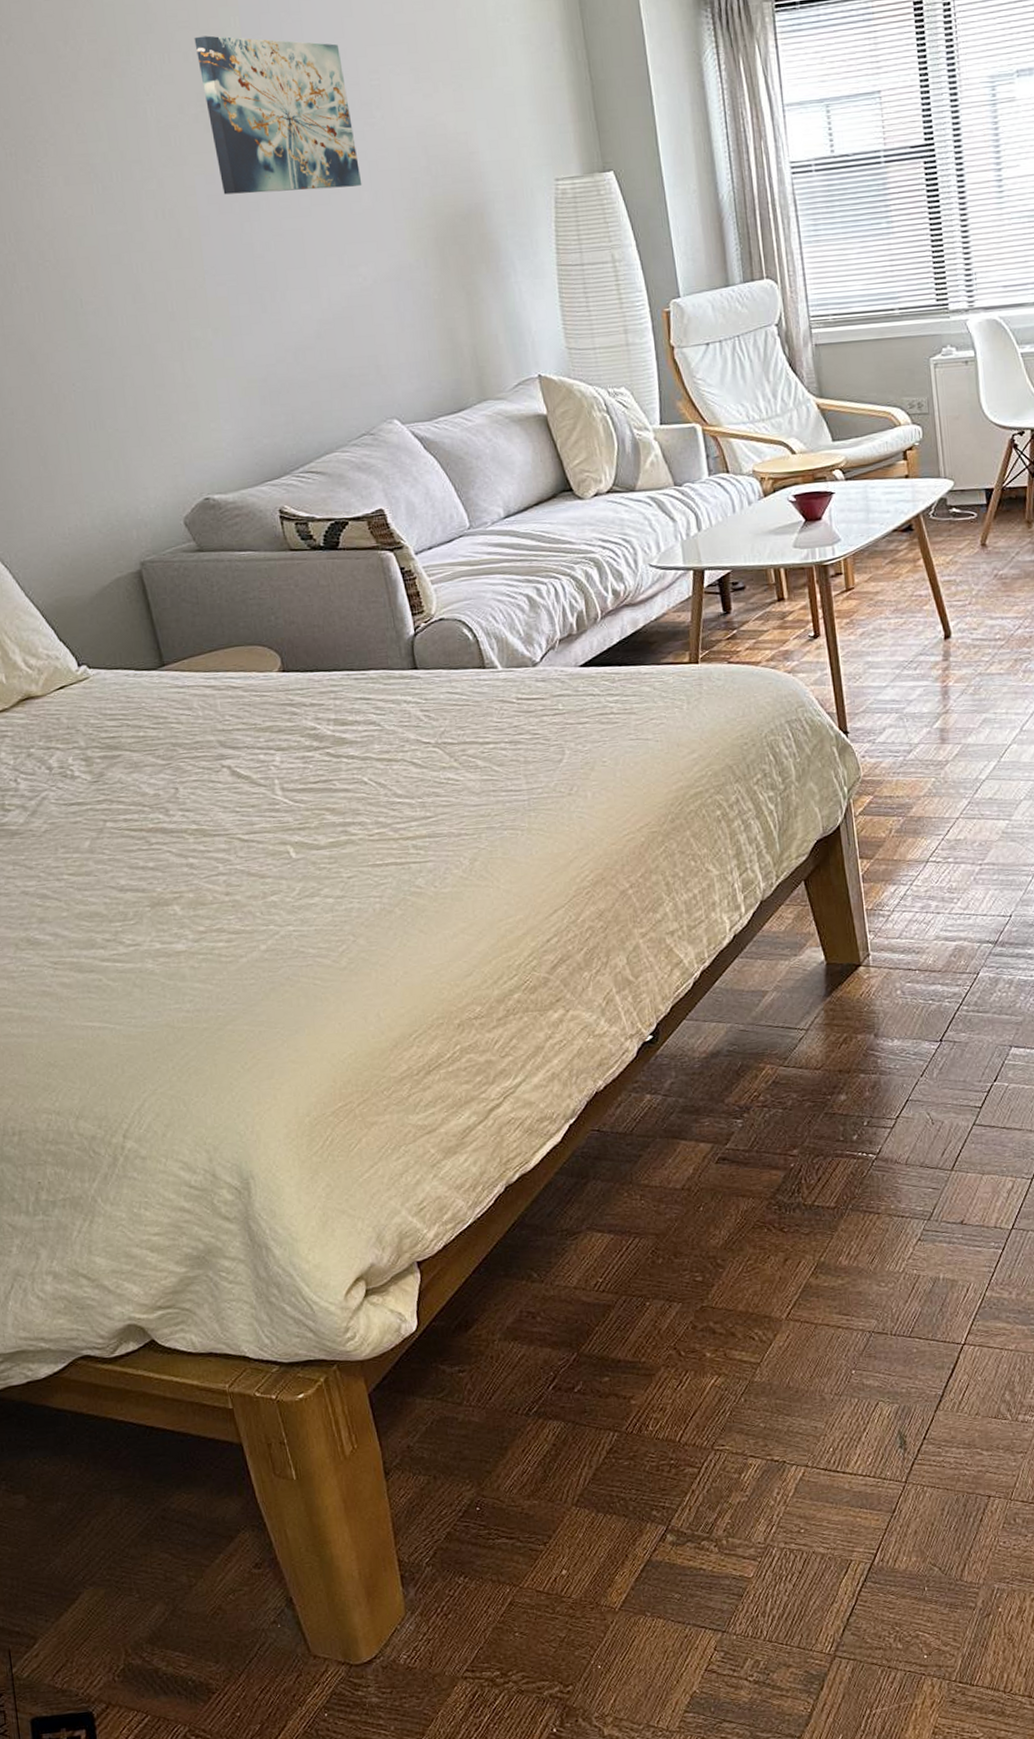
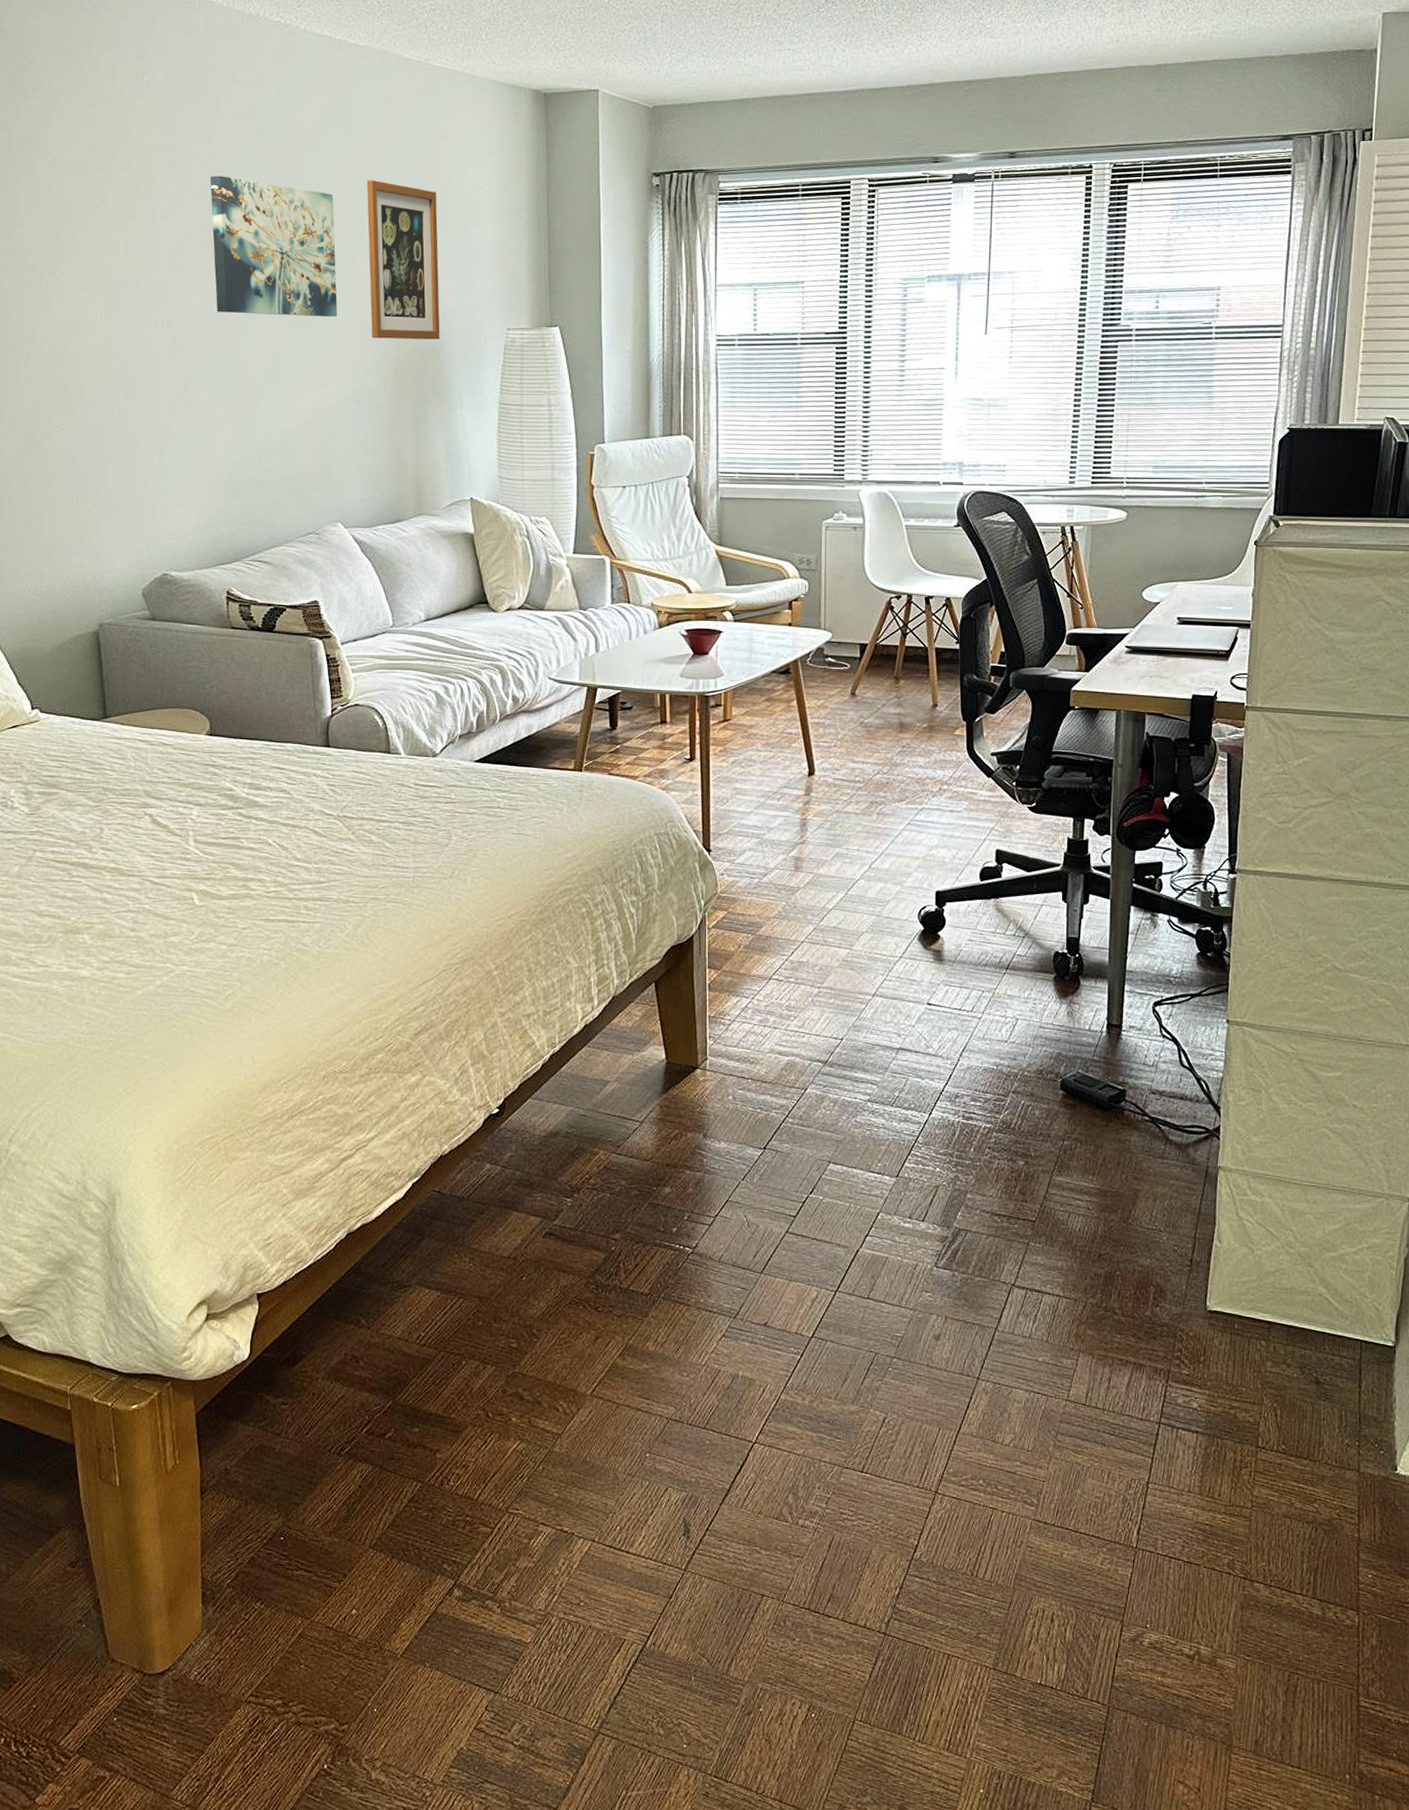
wall art: none [374,23,481,206] -> present [366,179,440,340]

